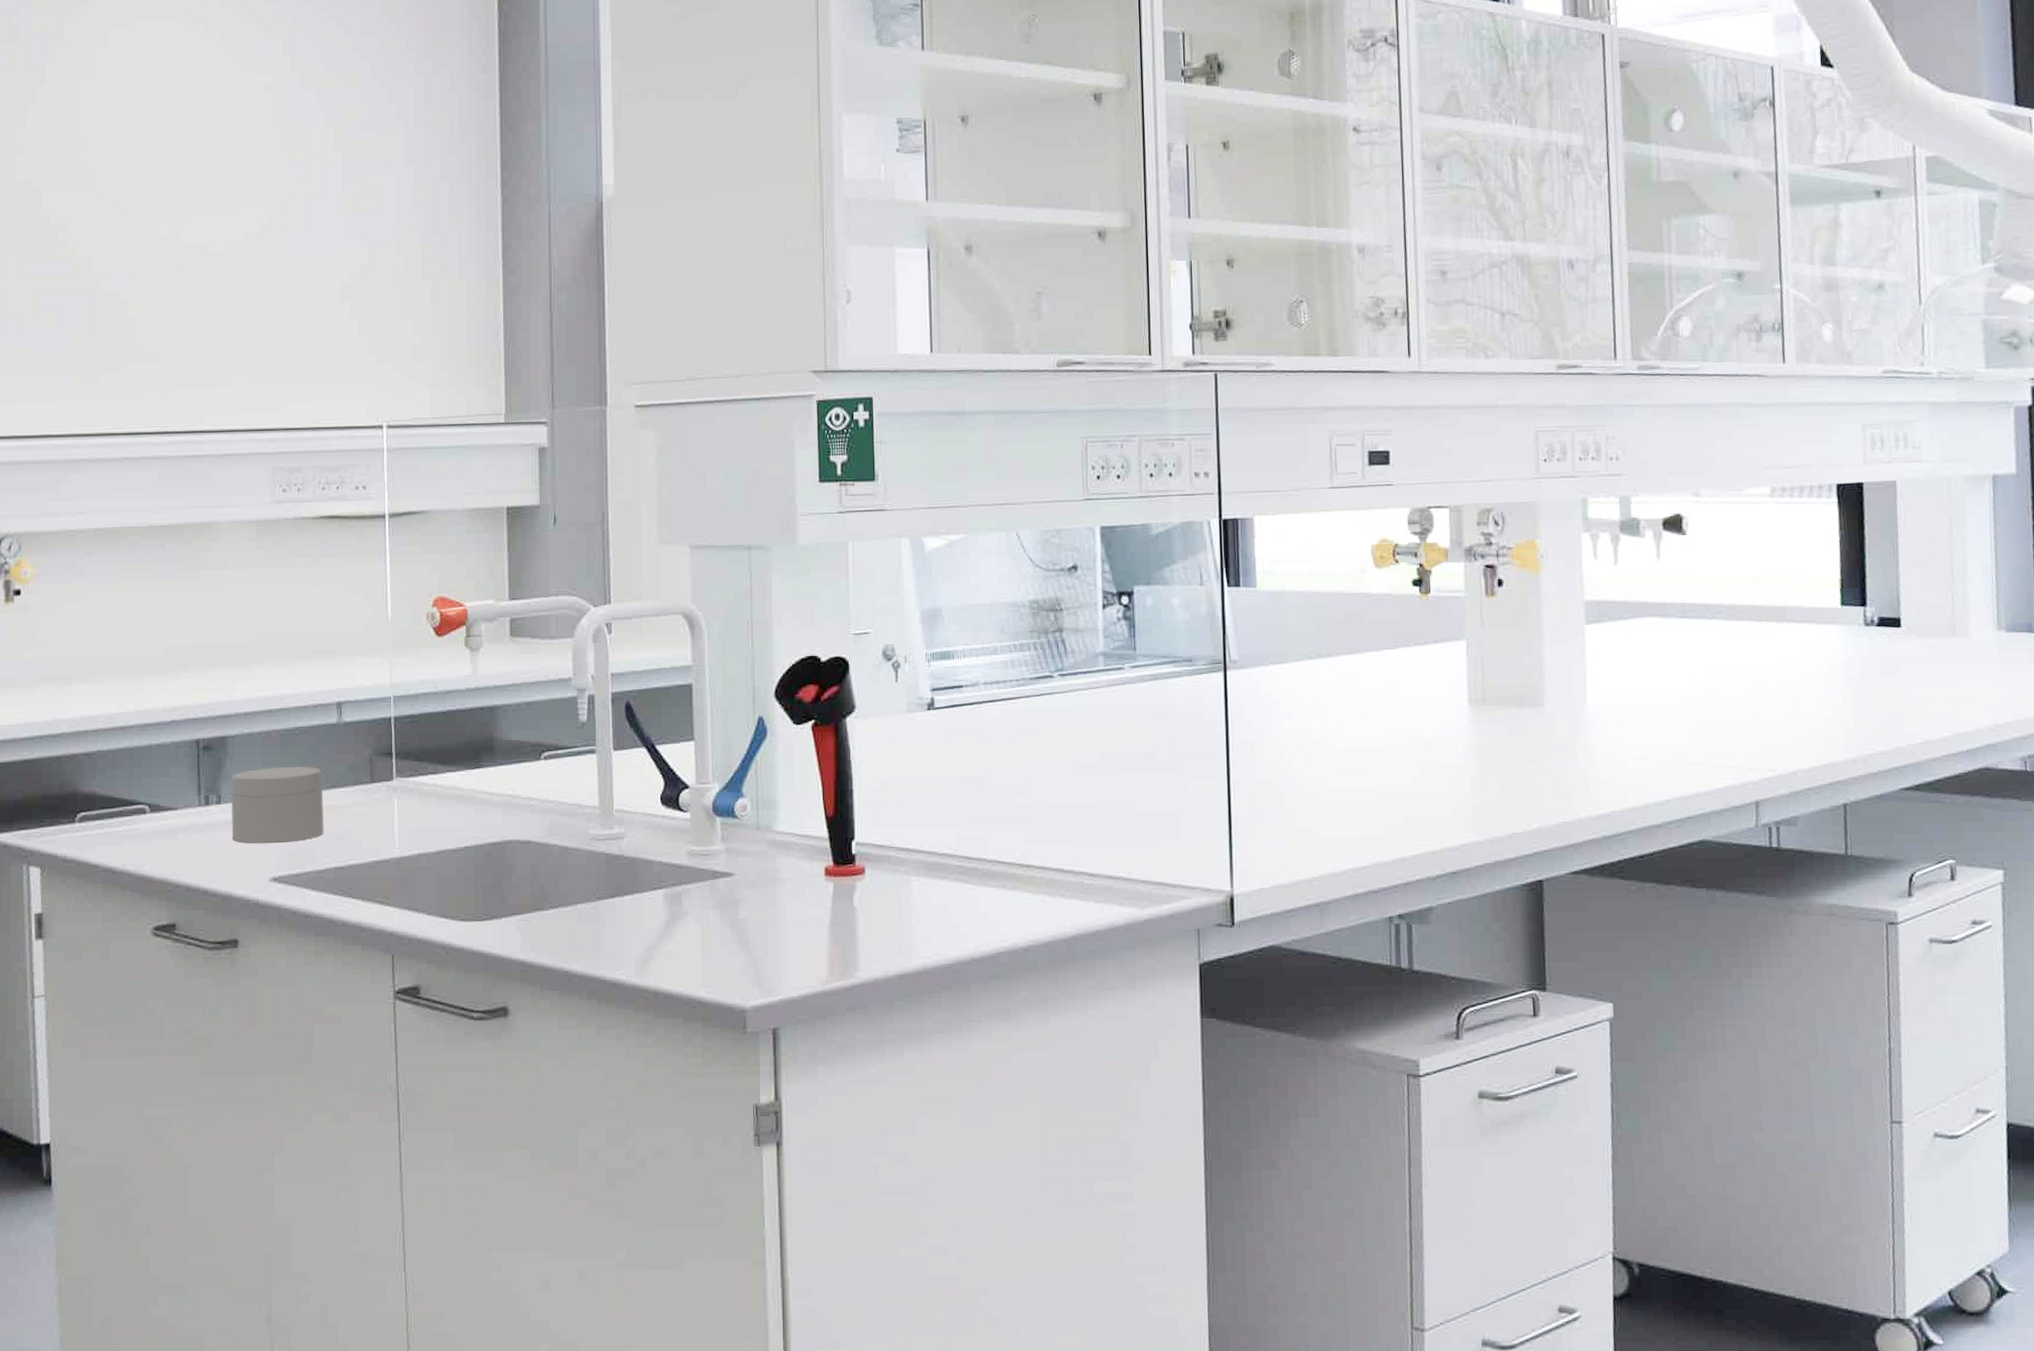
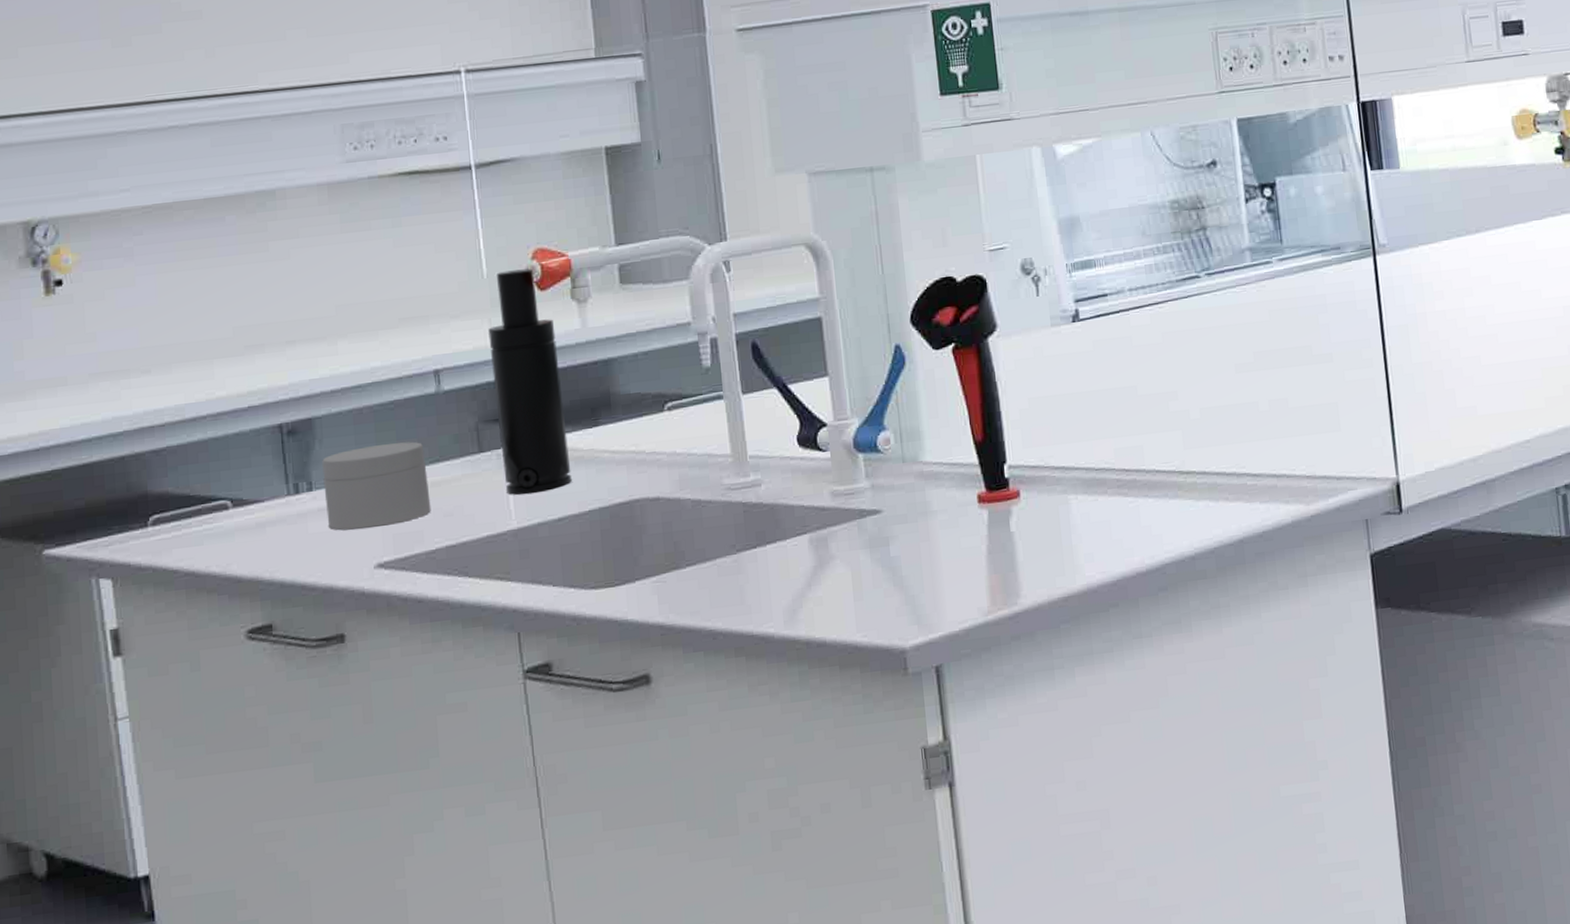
atomizer: none [388,615,452,825] -> present [488,268,572,495]

